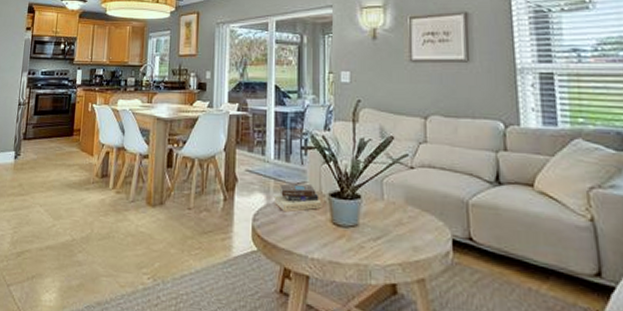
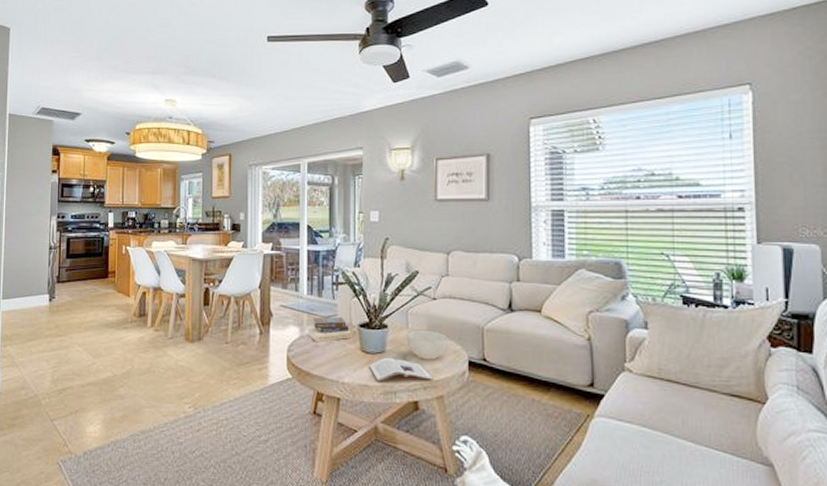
magazine: none [341,231,413,260] -> present [369,357,433,382]
bowl: none [381,201,428,237] -> present [406,329,448,360]

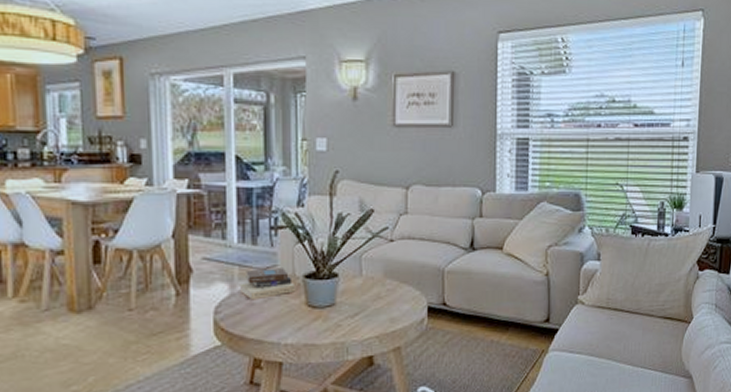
magazine: present [369,357,433,382] -> none [317,310,390,339]
bowl: present [406,329,448,360] -> none [359,276,406,310]

